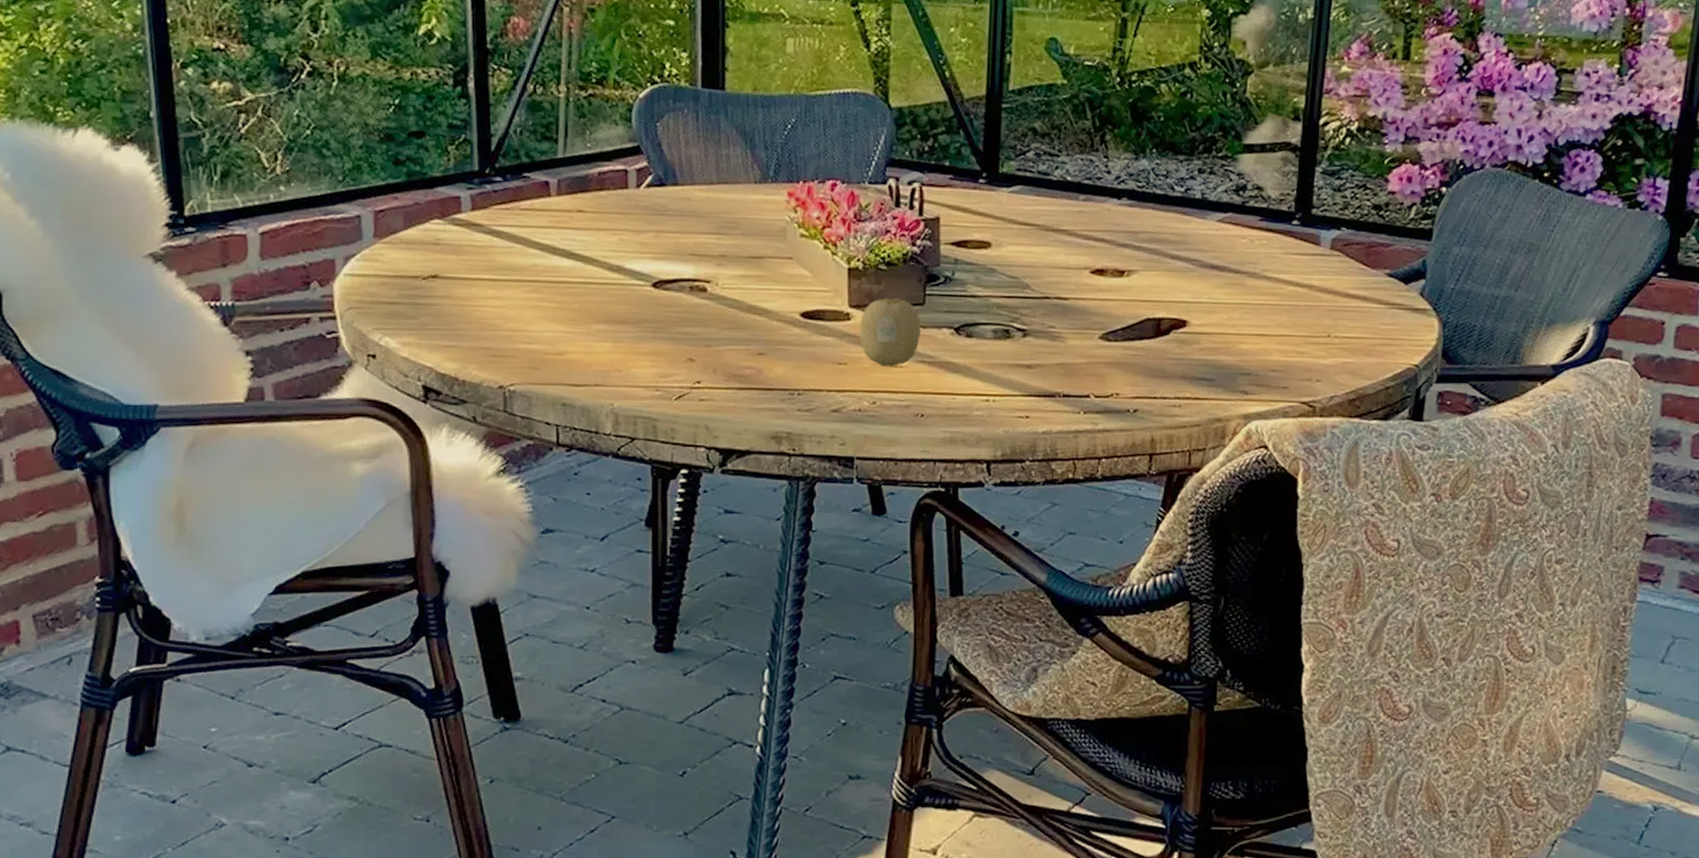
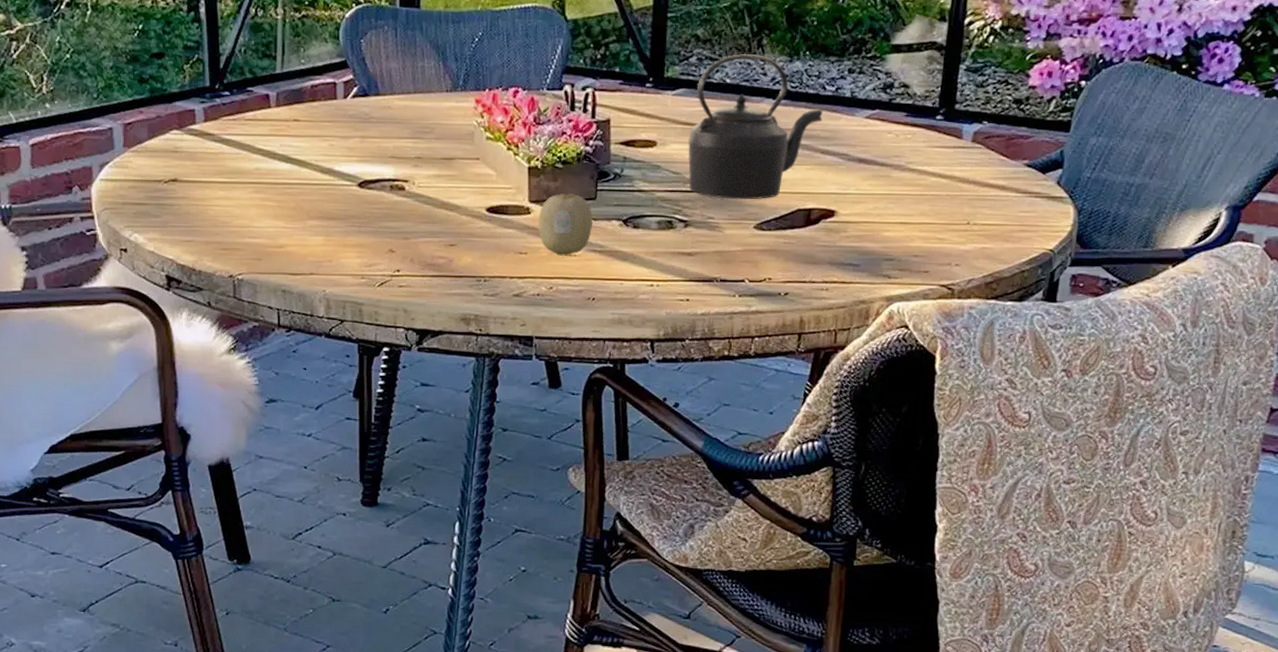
kettle: none [1026,150,1172,308] -> present [688,54,823,200]

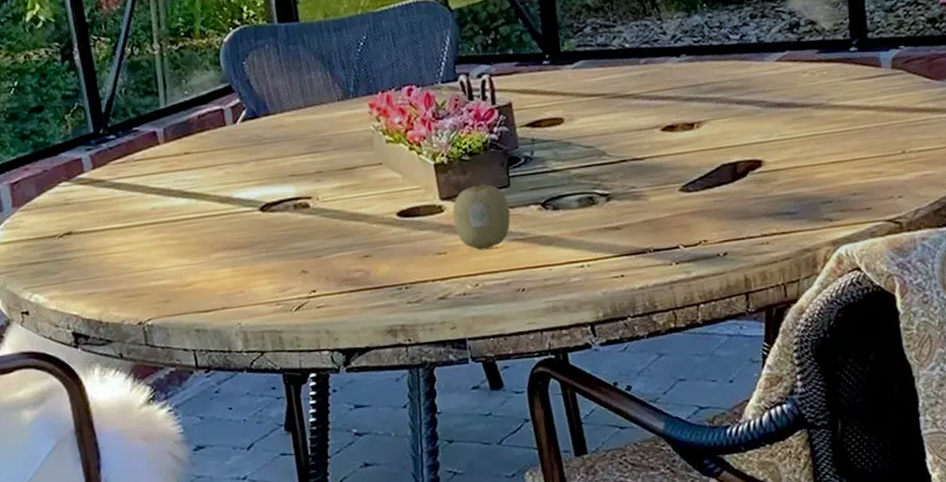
kettle: present [688,54,823,200] -> none [596,14,732,166]

